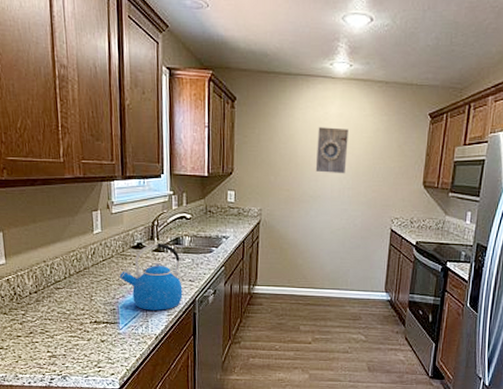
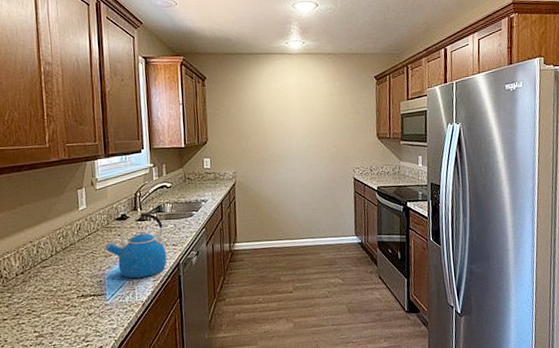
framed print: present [315,127,348,174] -> none [280,95,309,135]

